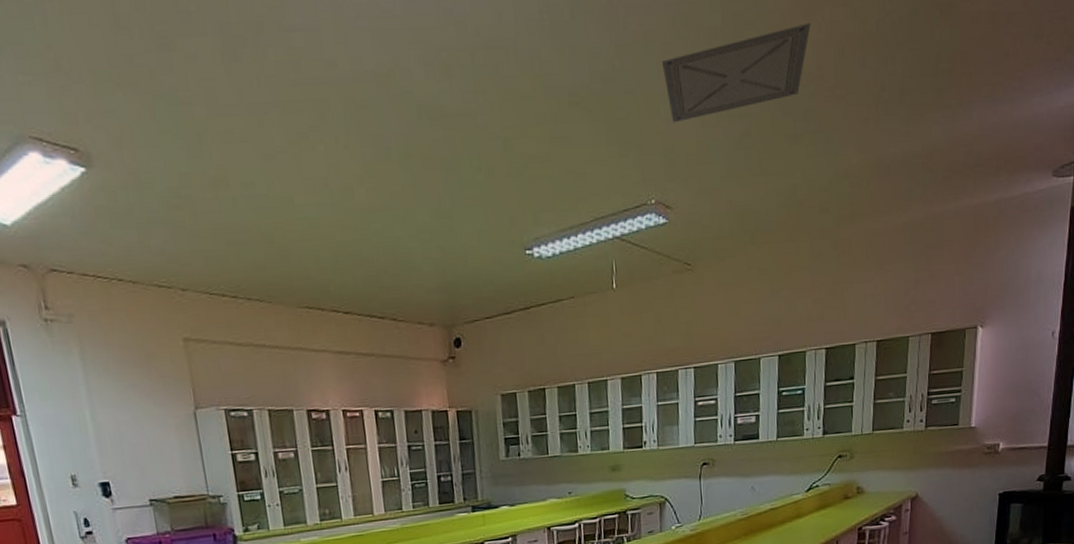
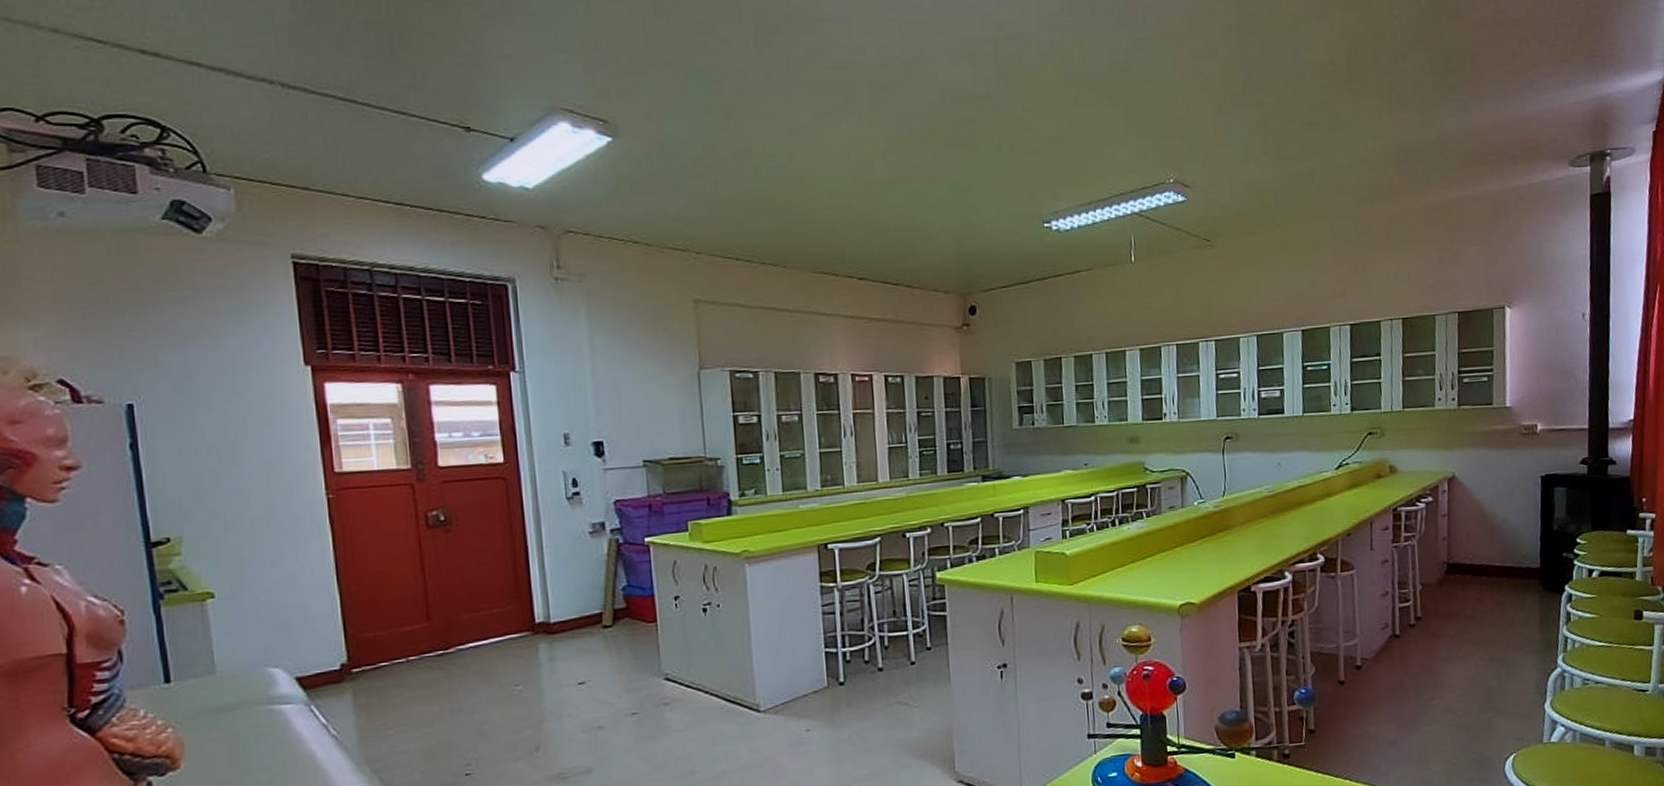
ceiling vent: present [661,23,811,123] -> none [1178,24,1323,110]

